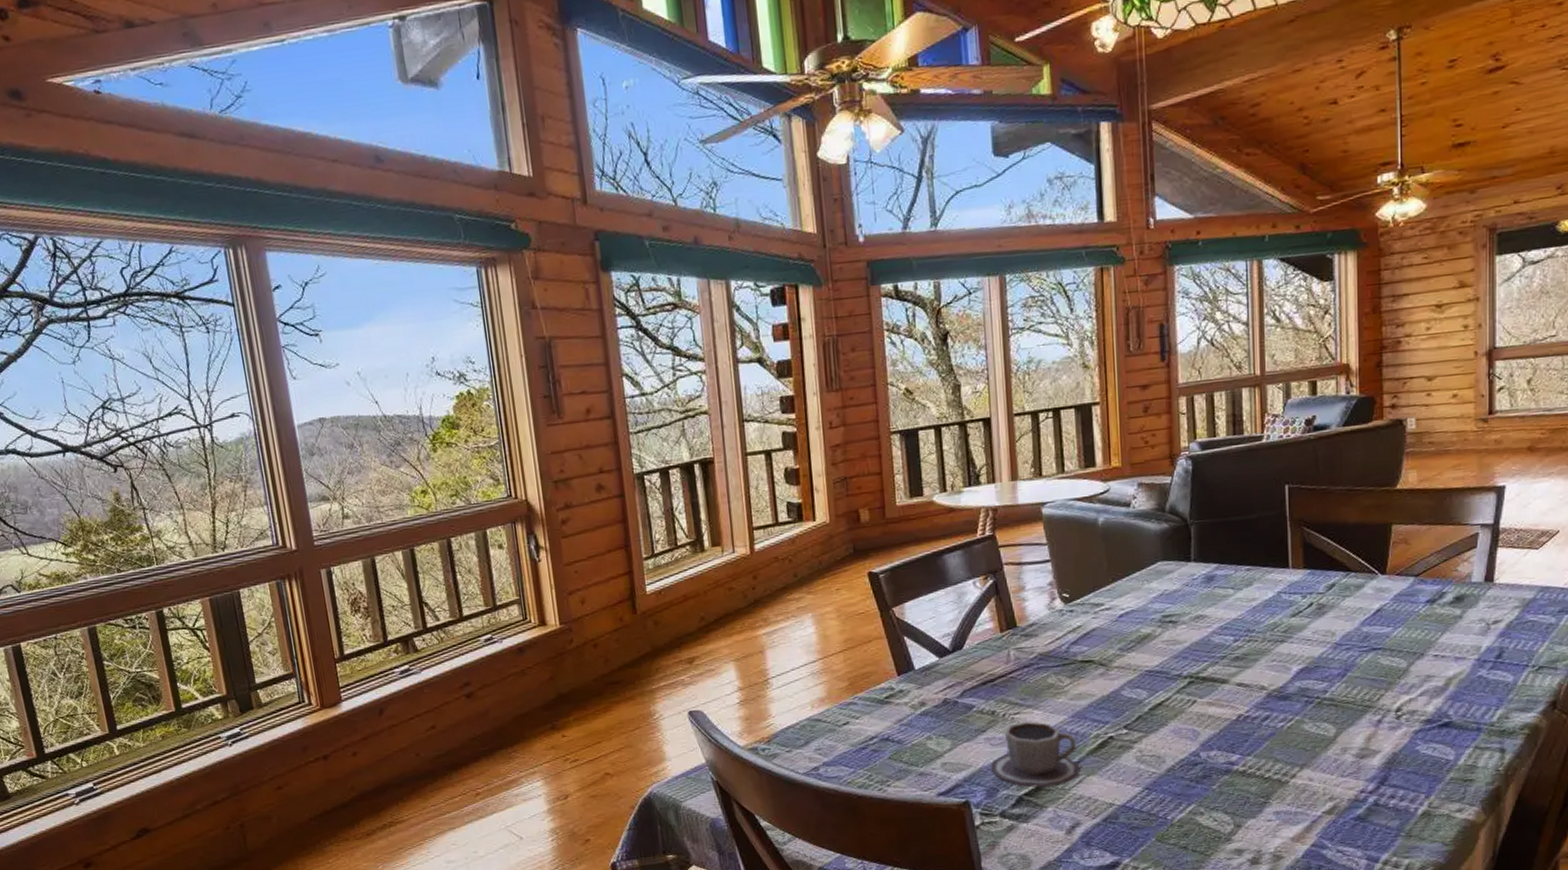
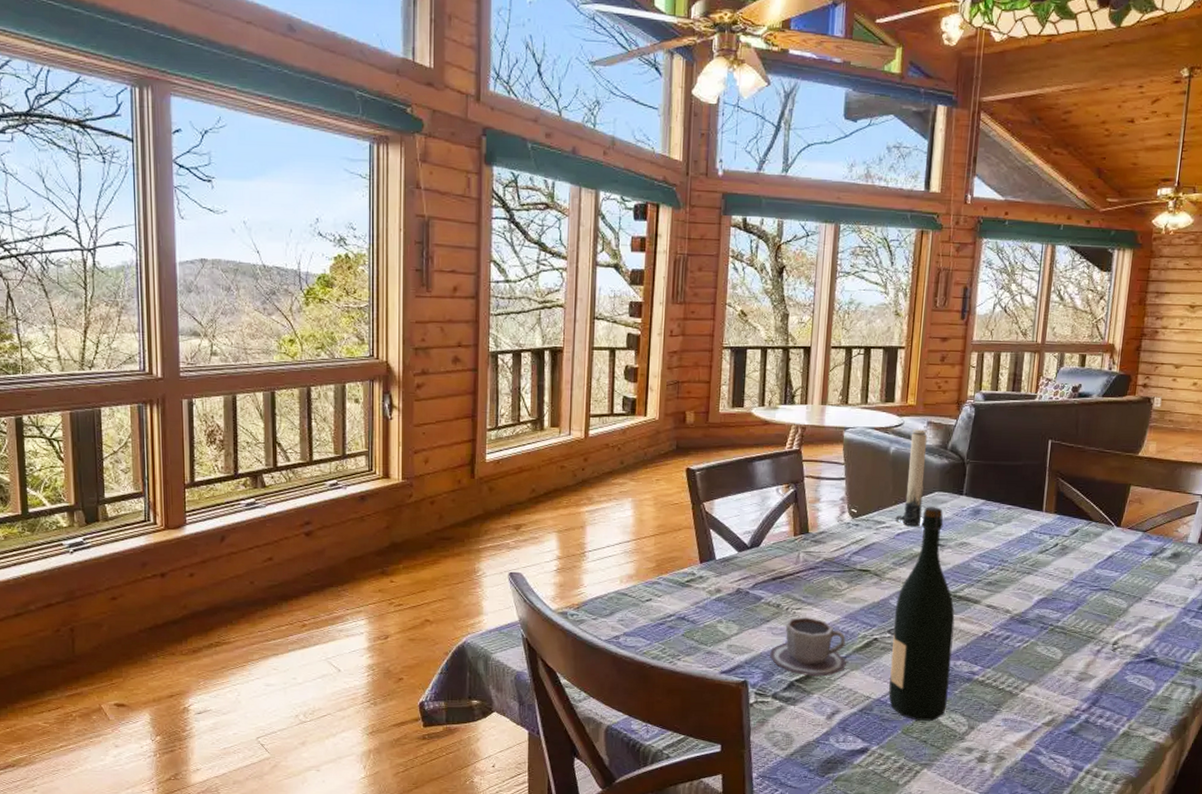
candle: none [1115,493,1146,605] -> present [895,429,928,527]
wine bottle: none [1129,579,1205,825] -> present [889,507,955,721]

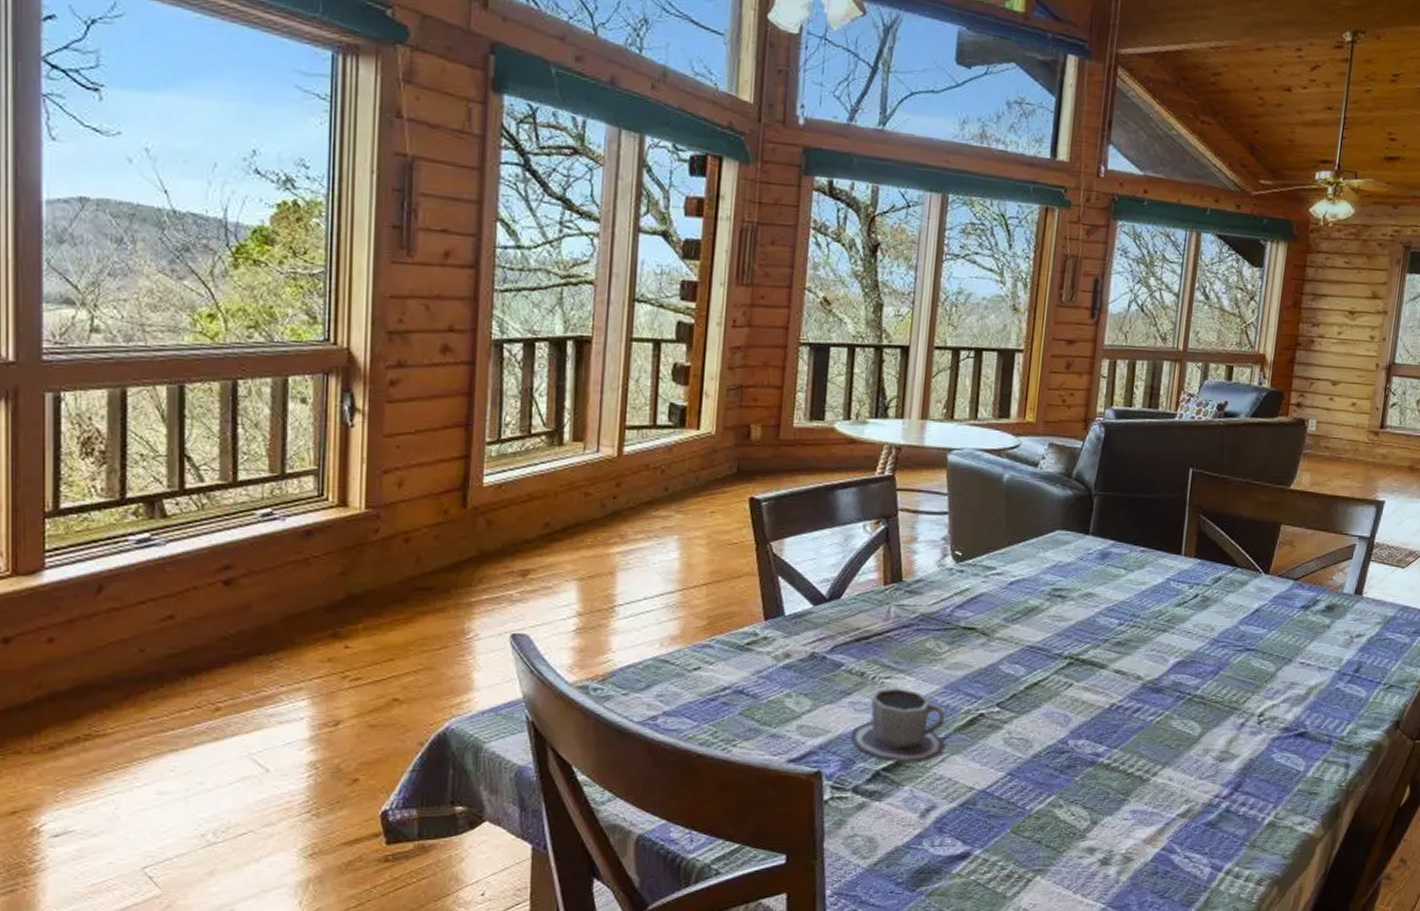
wine bottle: present [889,507,955,721] -> none [996,549,1077,816]
candle: present [895,429,928,527] -> none [1008,452,1049,574]

